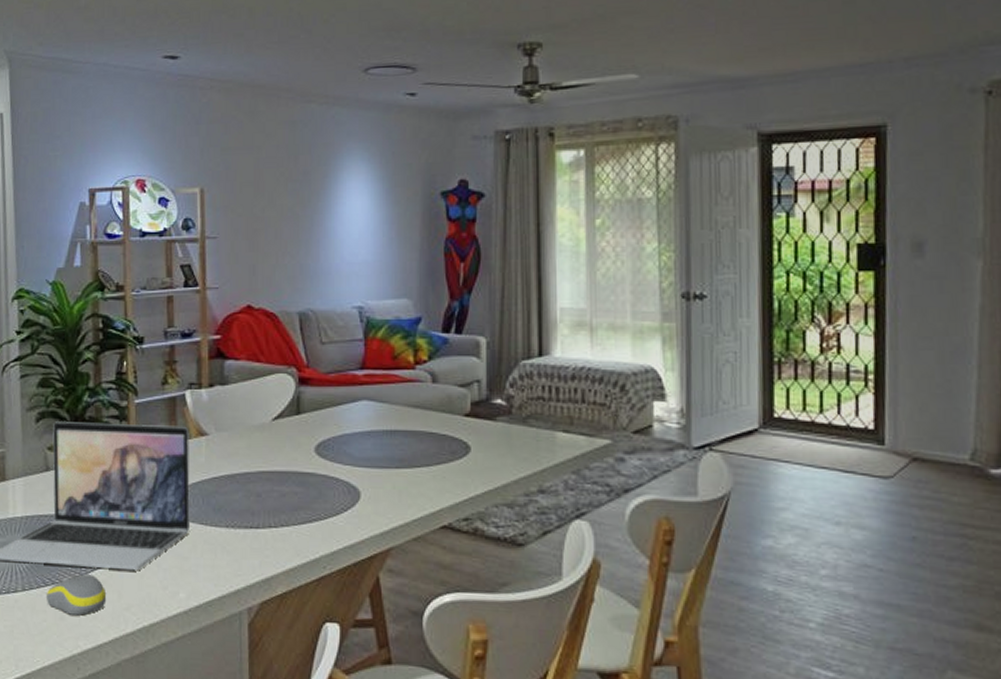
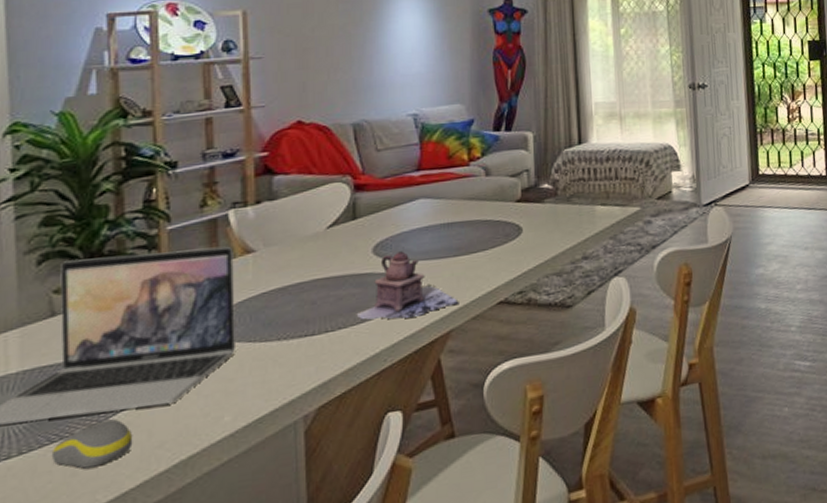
teapot: none [298,454,400,527] -> present [356,251,459,320]

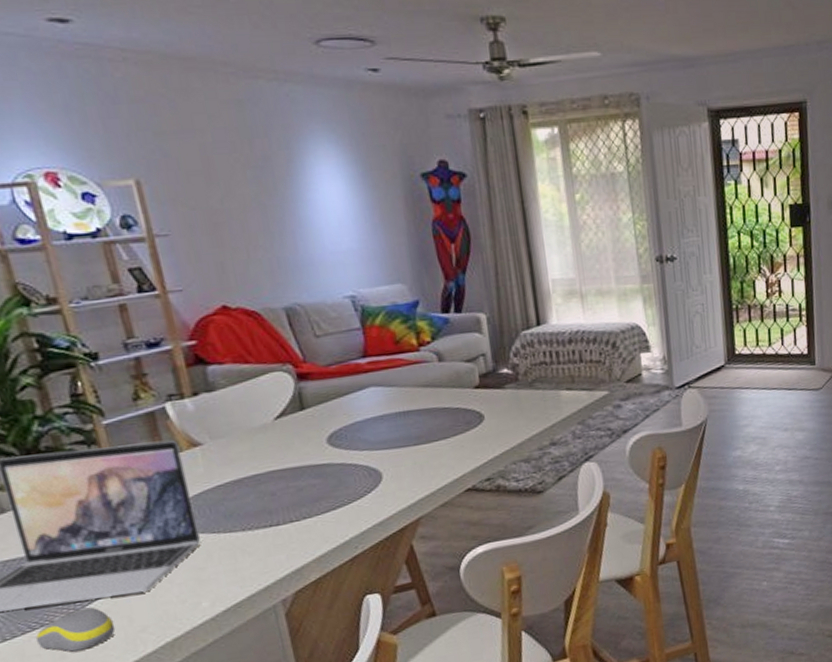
teapot: present [356,251,459,320] -> none [319,441,425,510]

